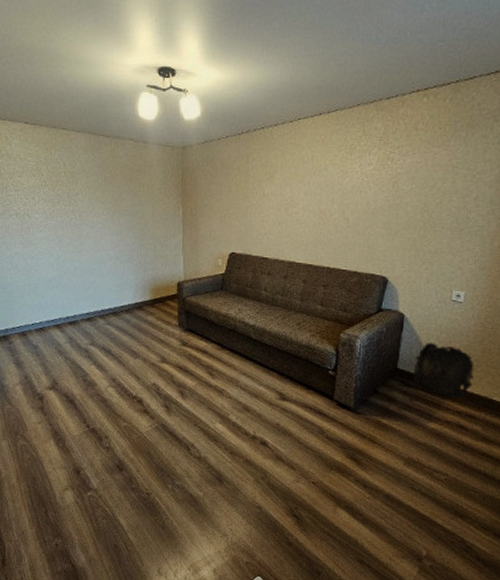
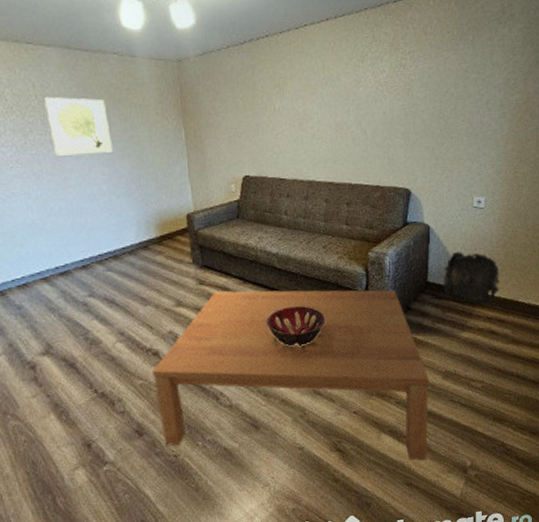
wall art: none [72,175,121,224] -> present [44,97,113,156]
coffee table: none [135,353,390,541] -> present [151,289,429,461]
decorative bowl: none [237,374,294,413] -> present [265,305,326,346]

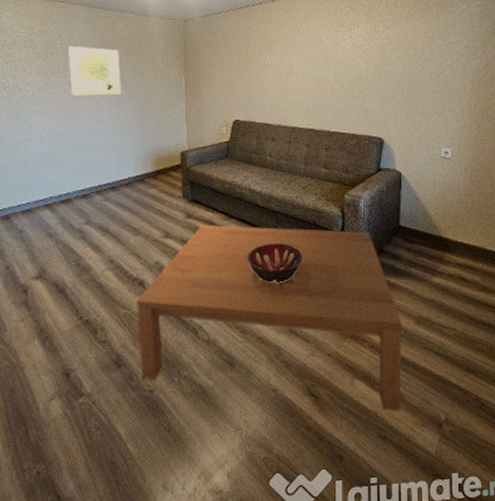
carved panel: present [444,251,500,305] -> none [415,197,468,251]

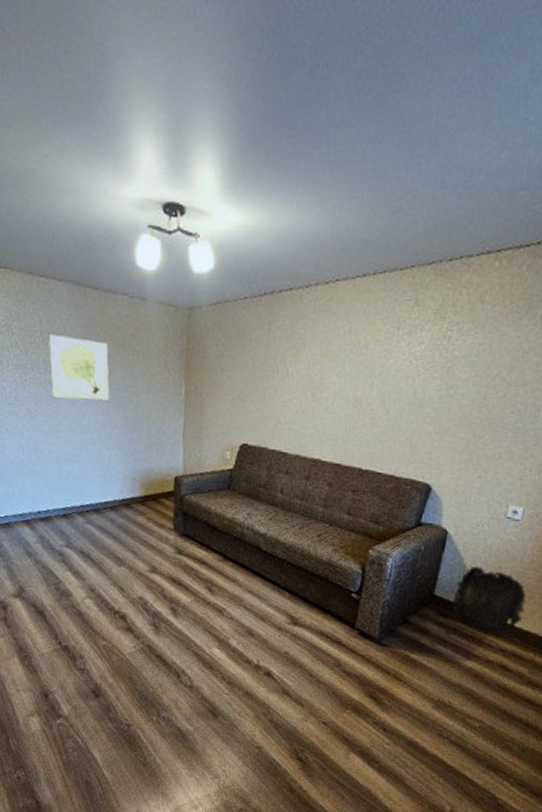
coffee table: present [135,224,402,411] -> none [116,563,417,793]
decorative bowl: present [246,242,304,283] -> none [240,593,308,639]
carved panel: none [415,197,468,251] -> present [452,565,527,634]

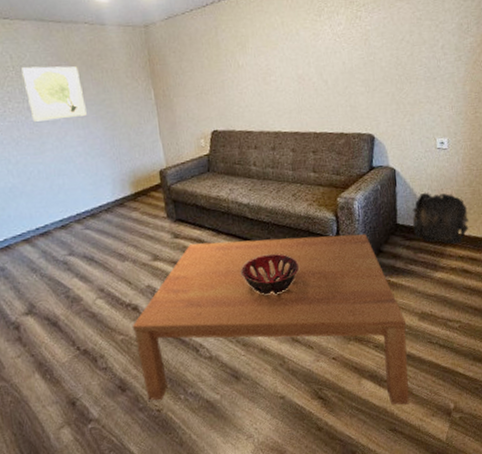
coffee table: none [116,563,417,793] -> present [132,234,410,405]
decorative bowl: none [240,593,308,639] -> present [240,253,300,294]

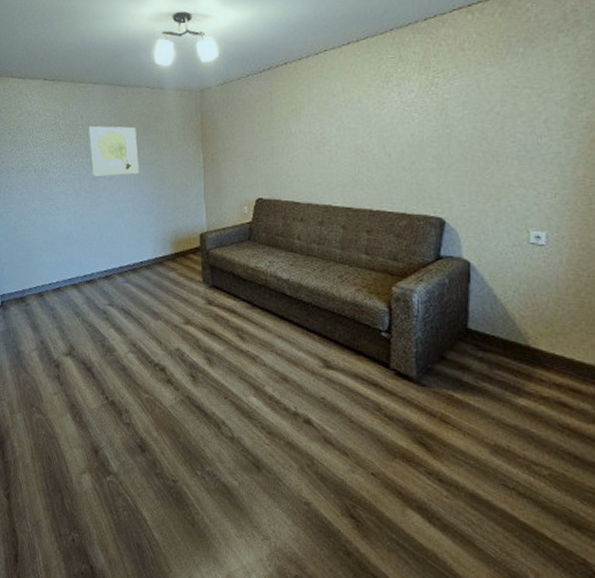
coffee table: present [132,234,410,405] -> none [157,312,471,557]
decorative bowl: present [240,253,300,294] -> none [273,337,340,384]
carved panel: present [412,192,469,245] -> none [490,295,572,367]

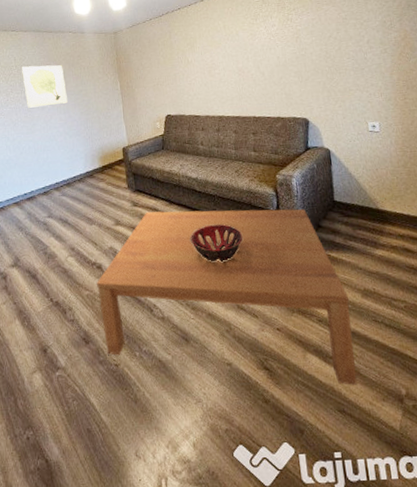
coffee table: none [157,312,471,557] -> present [96,209,358,385]
decorative bowl: none [273,337,340,384] -> present [189,223,244,262]

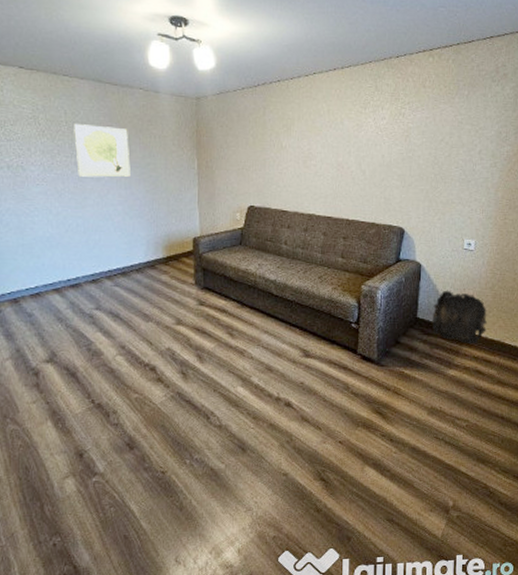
coffee table: present [96,209,358,385] -> none [147,312,414,497]
decorative bowl: present [189,223,244,262] -> none [259,332,317,372]
carved panel: none [348,171,407,223] -> present [433,290,487,345]

